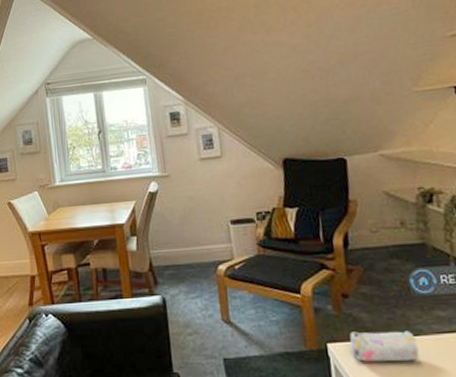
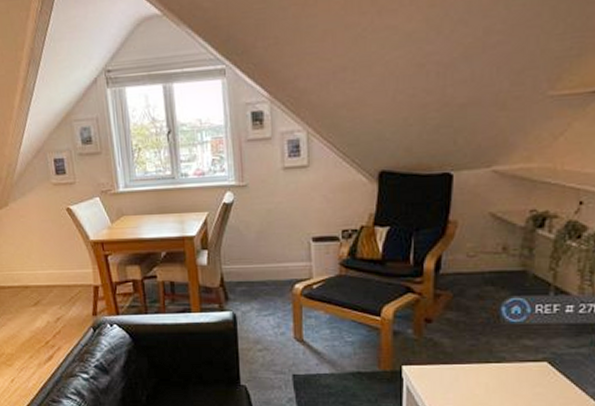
pencil case: present [349,330,419,362] -> none [427,356,497,387]

